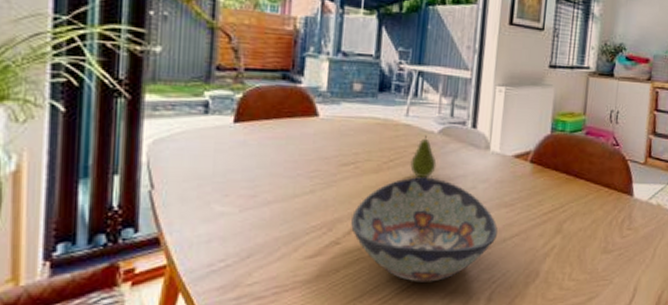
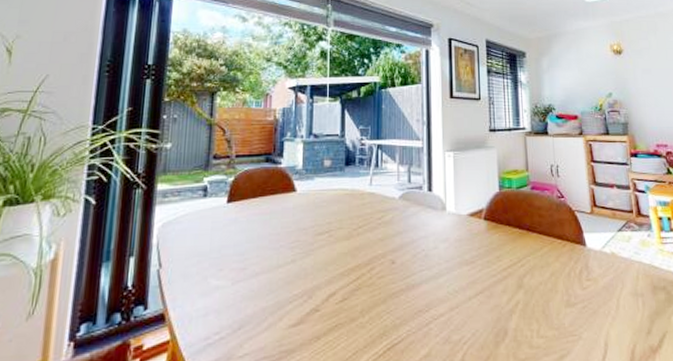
decorative bowl: present [351,177,498,282] -> none [329,240,462,347]
fruit: present [410,135,437,179] -> none [377,201,400,242]

